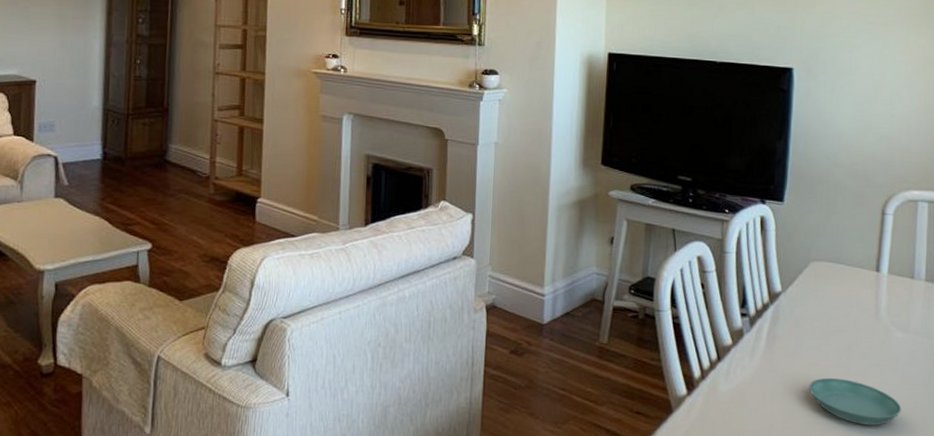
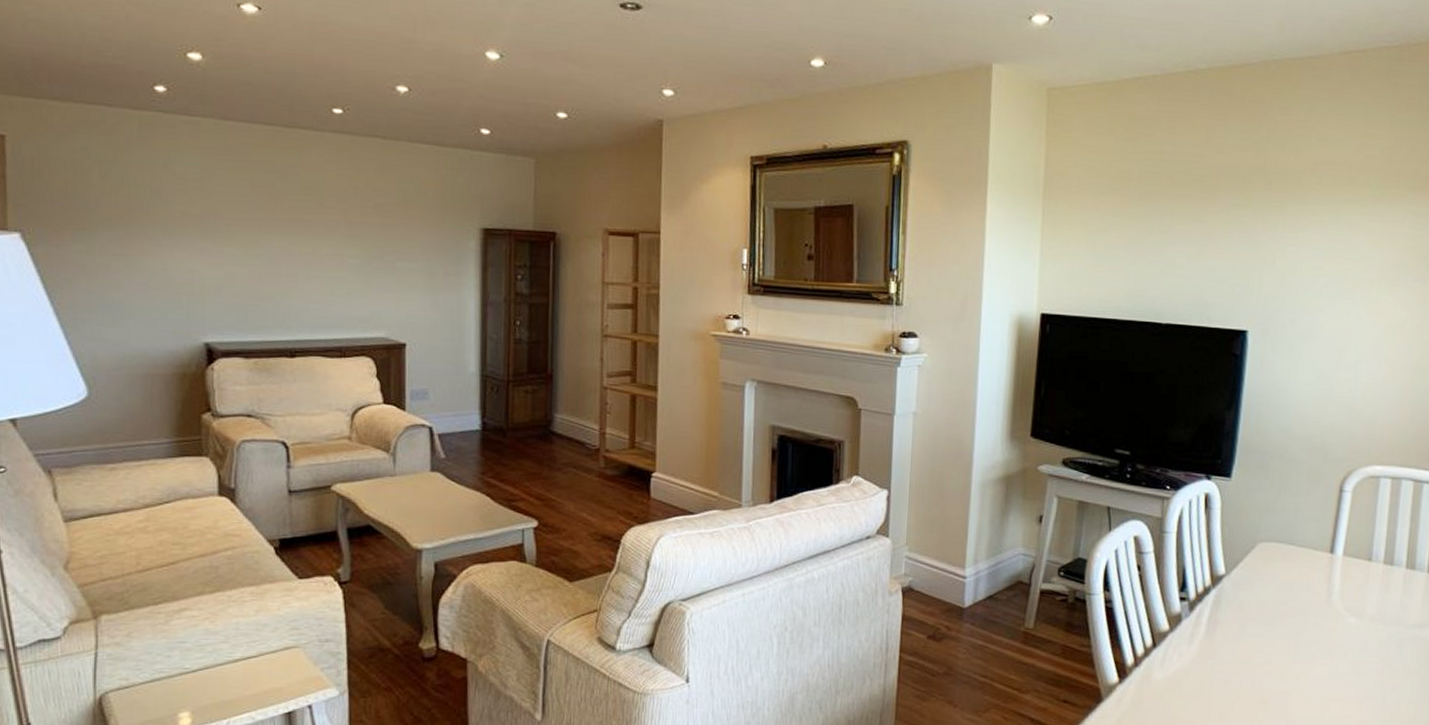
saucer: present [809,378,902,425] -> none [1251,666,1351,716]

